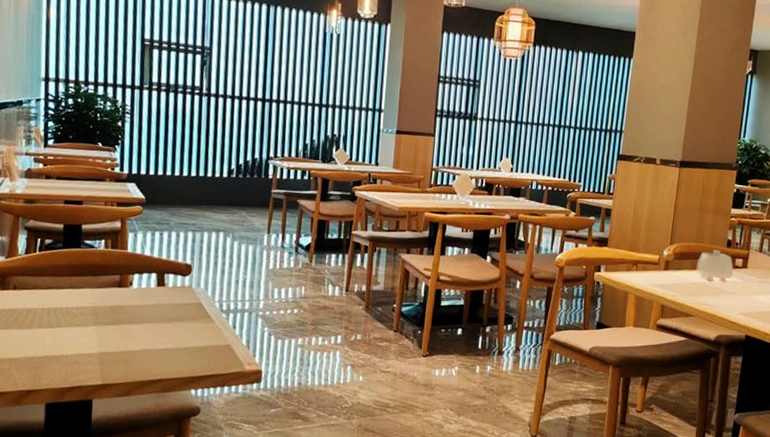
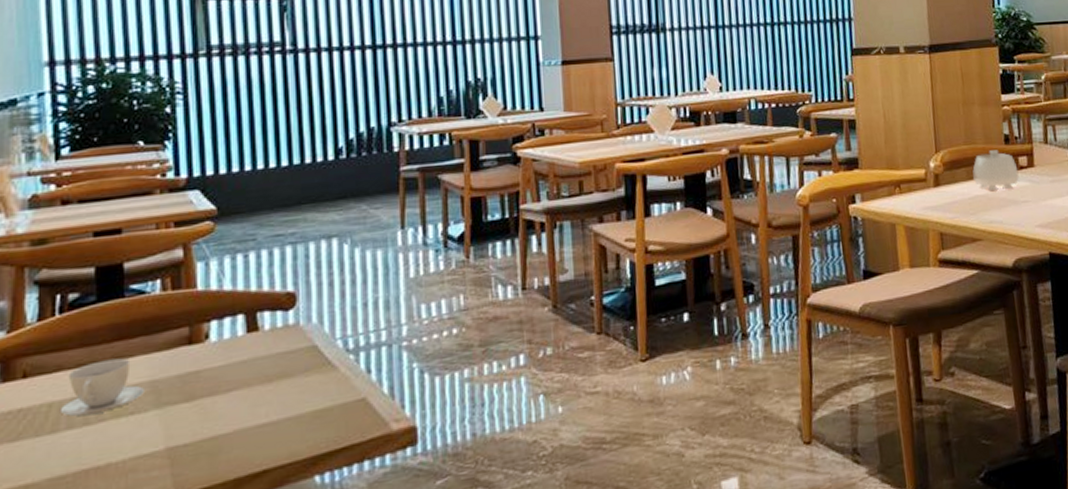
teacup: none [34,287,88,321] -> present [59,358,144,416]

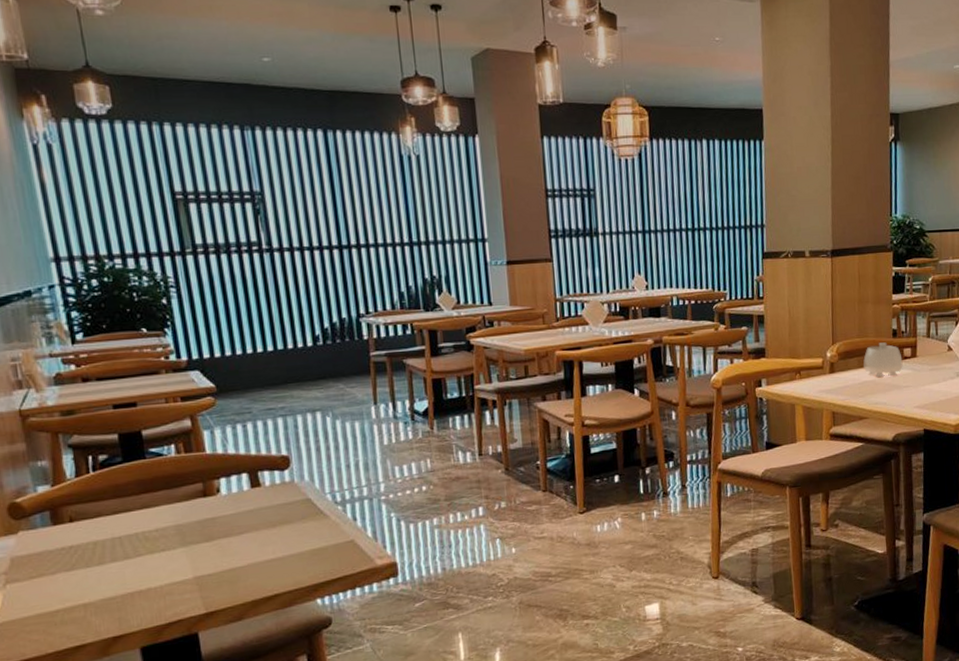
teacup: present [59,358,144,416] -> none [103,507,171,552]

